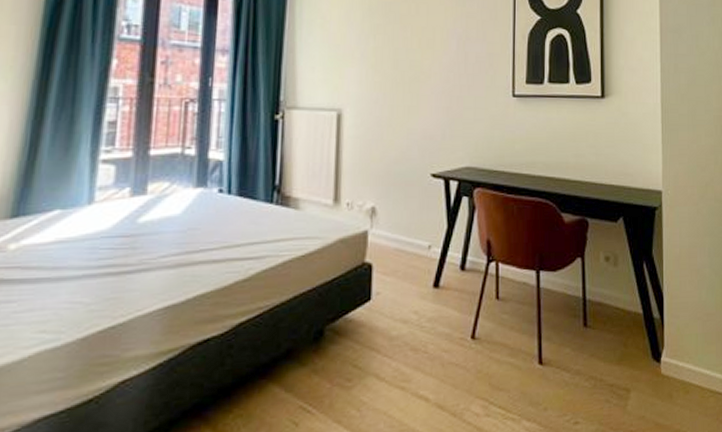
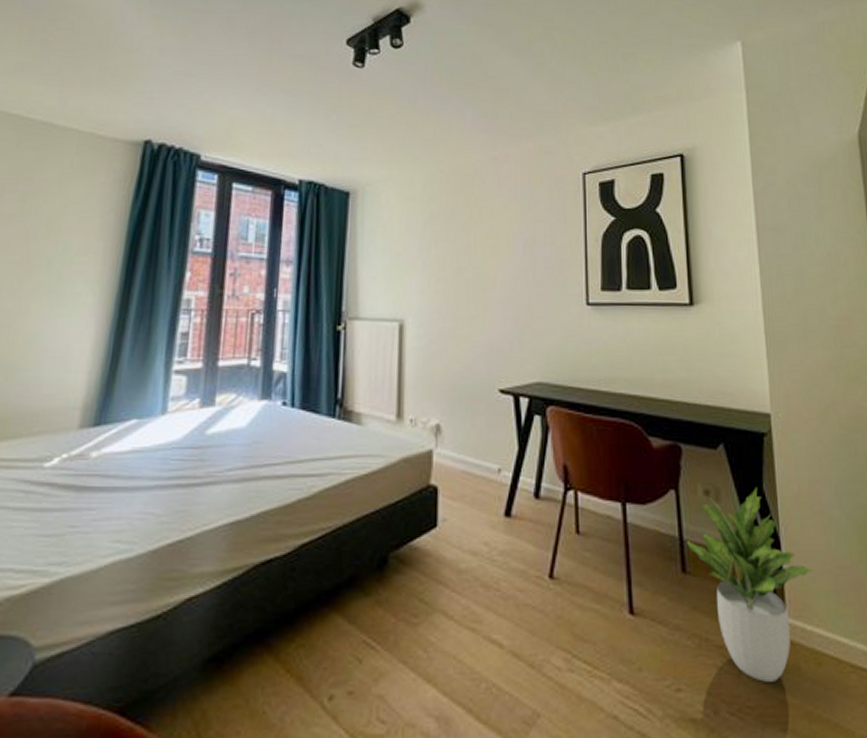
potted plant: none [589,252,688,410] -> present [687,487,814,682]

